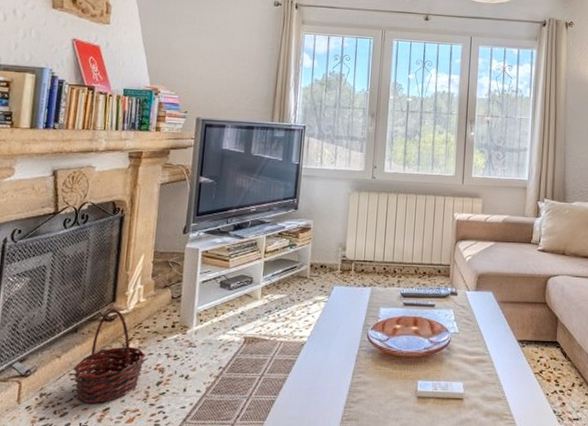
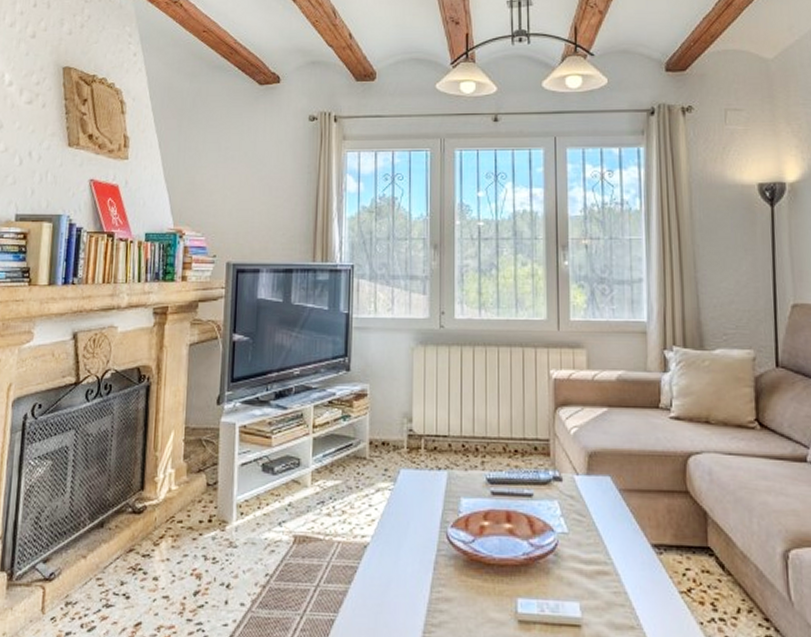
basket: present [73,309,146,403] -> none [100,499,181,616]

